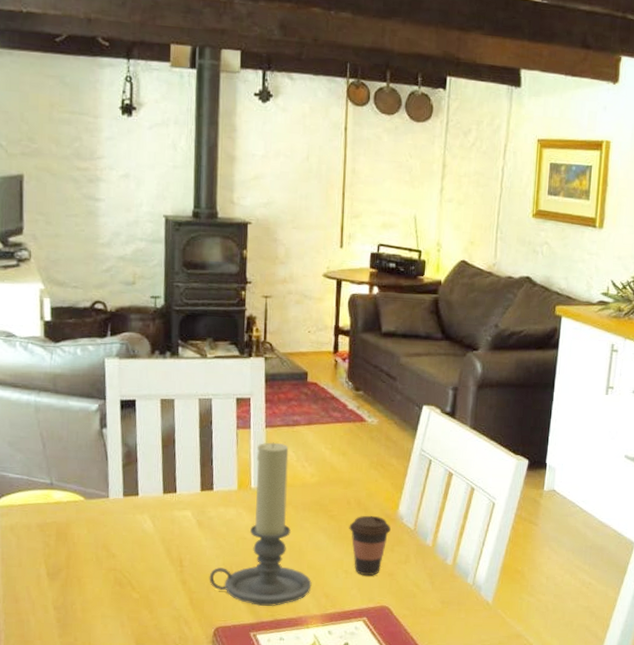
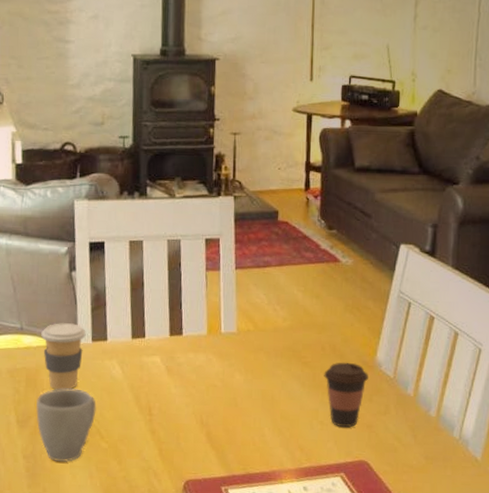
mug: none [67,541,128,612] -> present [36,388,96,462]
coffee cup: none [72,478,117,543] -> present [41,323,86,390]
candle holder: present [209,442,312,606] -> none [178,284,286,459]

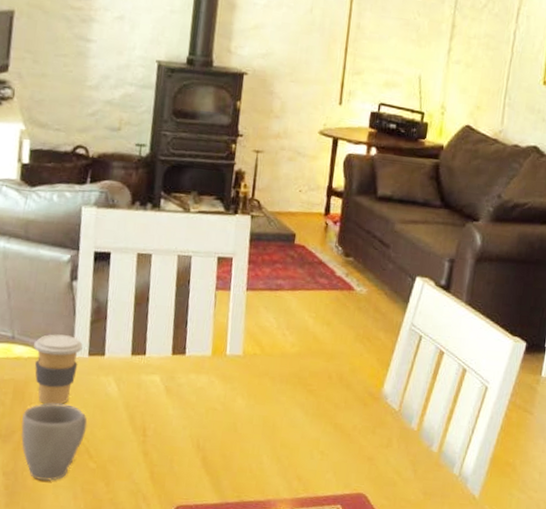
coffee cup: present [324,362,368,428] -> none [328,392,374,459]

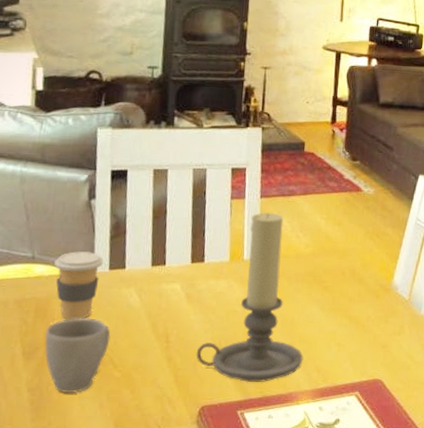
candle holder: none [173,306,284,486] -> present [196,212,304,382]

